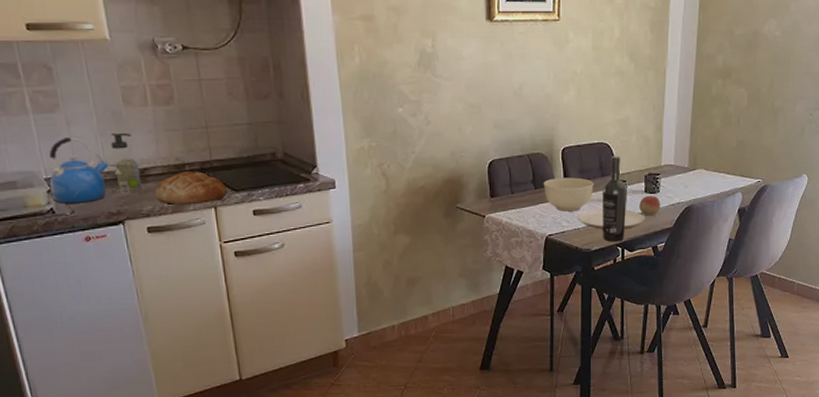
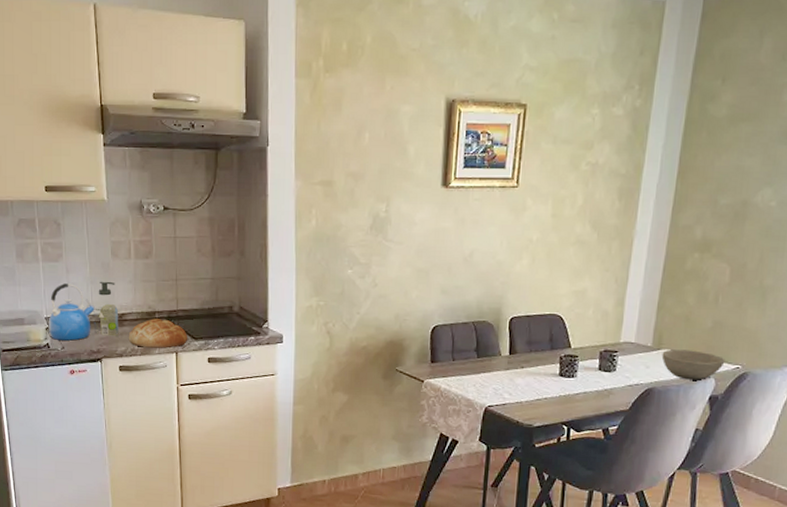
bowl: present [543,177,594,212] -> none [486,348,542,384]
plate: present [577,208,645,229] -> none [520,382,597,408]
wine bottle: present [602,156,627,242] -> none [546,329,579,420]
fruit: present [639,195,661,216] -> none [591,373,617,396]
bowl: none [697,168,749,196] -> present [661,349,725,380]

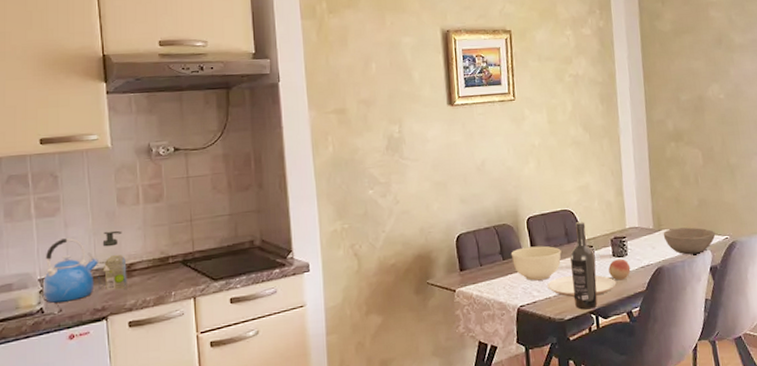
bread: present [128,318,188,349] -> none [138,263,207,298]
bowl: none [486,348,542,384] -> present [510,246,562,281]
plate: none [520,382,597,408] -> present [547,275,616,297]
wine bottle: none [546,329,579,420] -> present [570,222,598,310]
fruit: none [591,373,617,396] -> present [608,258,631,281]

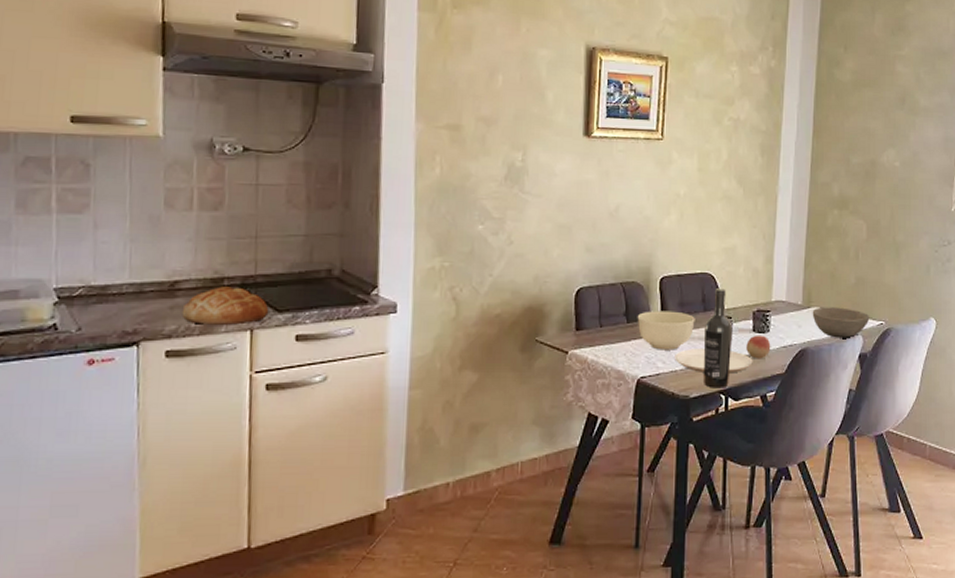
kettle: present [42,238,98,303] -> none [57,242,134,319]
soap dispenser: present [97,230,127,291] -> none [130,239,170,311]
bread: none [138,263,207,298] -> present [182,286,269,326]

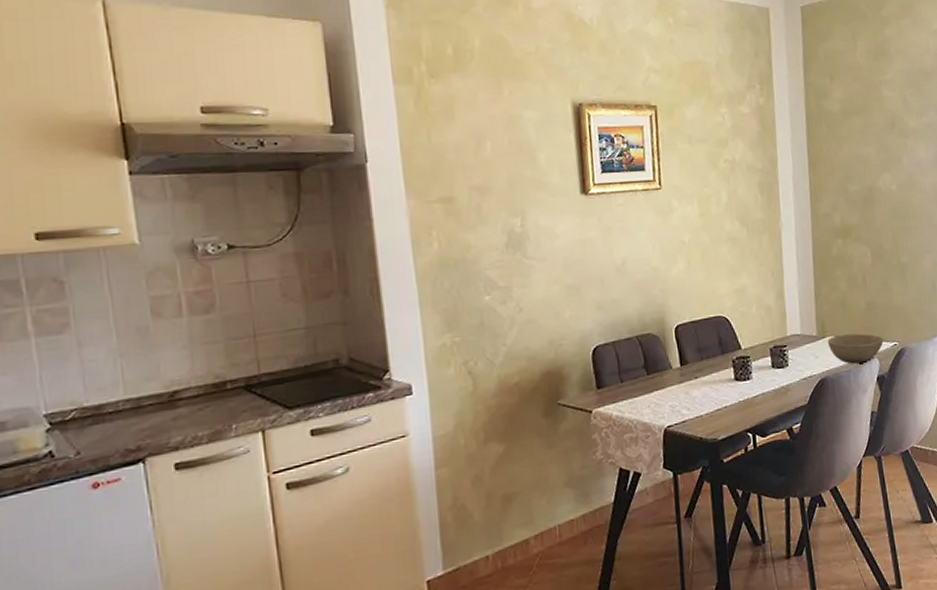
bread: present [182,286,269,326] -> none [186,389,279,433]
bowl: present [637,311,695,350] -> none [656,357,715,398]
plate: present [675,347,753,374] -> none [698,389,776,414]
wine bottle: present [702,288,733,388] -> none [724,329,755,428]
fruit: present [746,335,771,359] -> none [767,370,792,394]

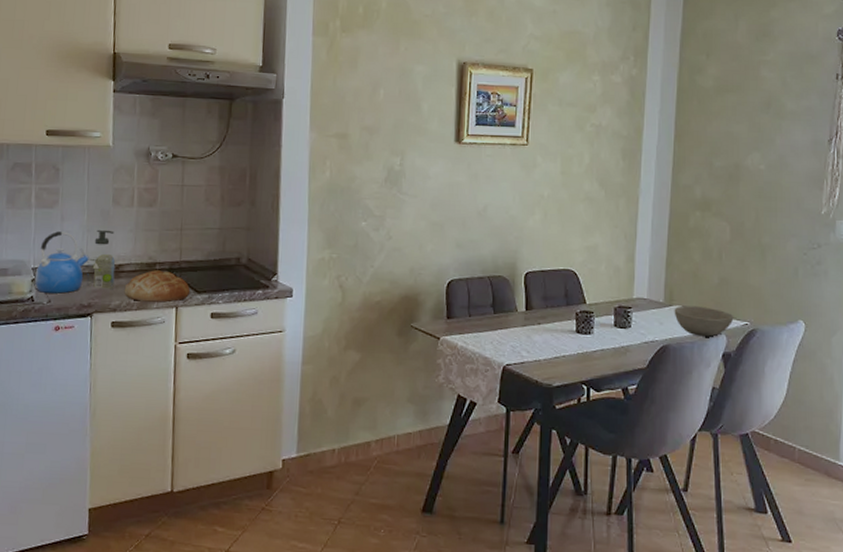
kettle: none [49,361,129,444] -> present [34,231,89,294]
soap dispenser: none [127,350,171,426] -> present [86,229,116,289]
bread: none [186,389,279,433] -> present [124,270,191,304]

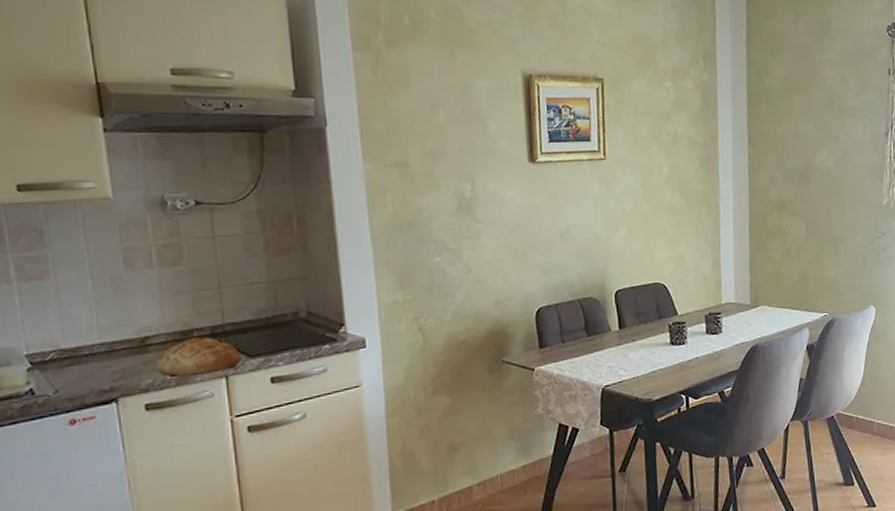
kettle: present [34,231,89,294] -> none [30,306,103,383]
soap dispenser: present [86,229,116,289] -> none [101,298,142,369]
bowl: present [674,305,734,337] -> none [760,303,814,333]

